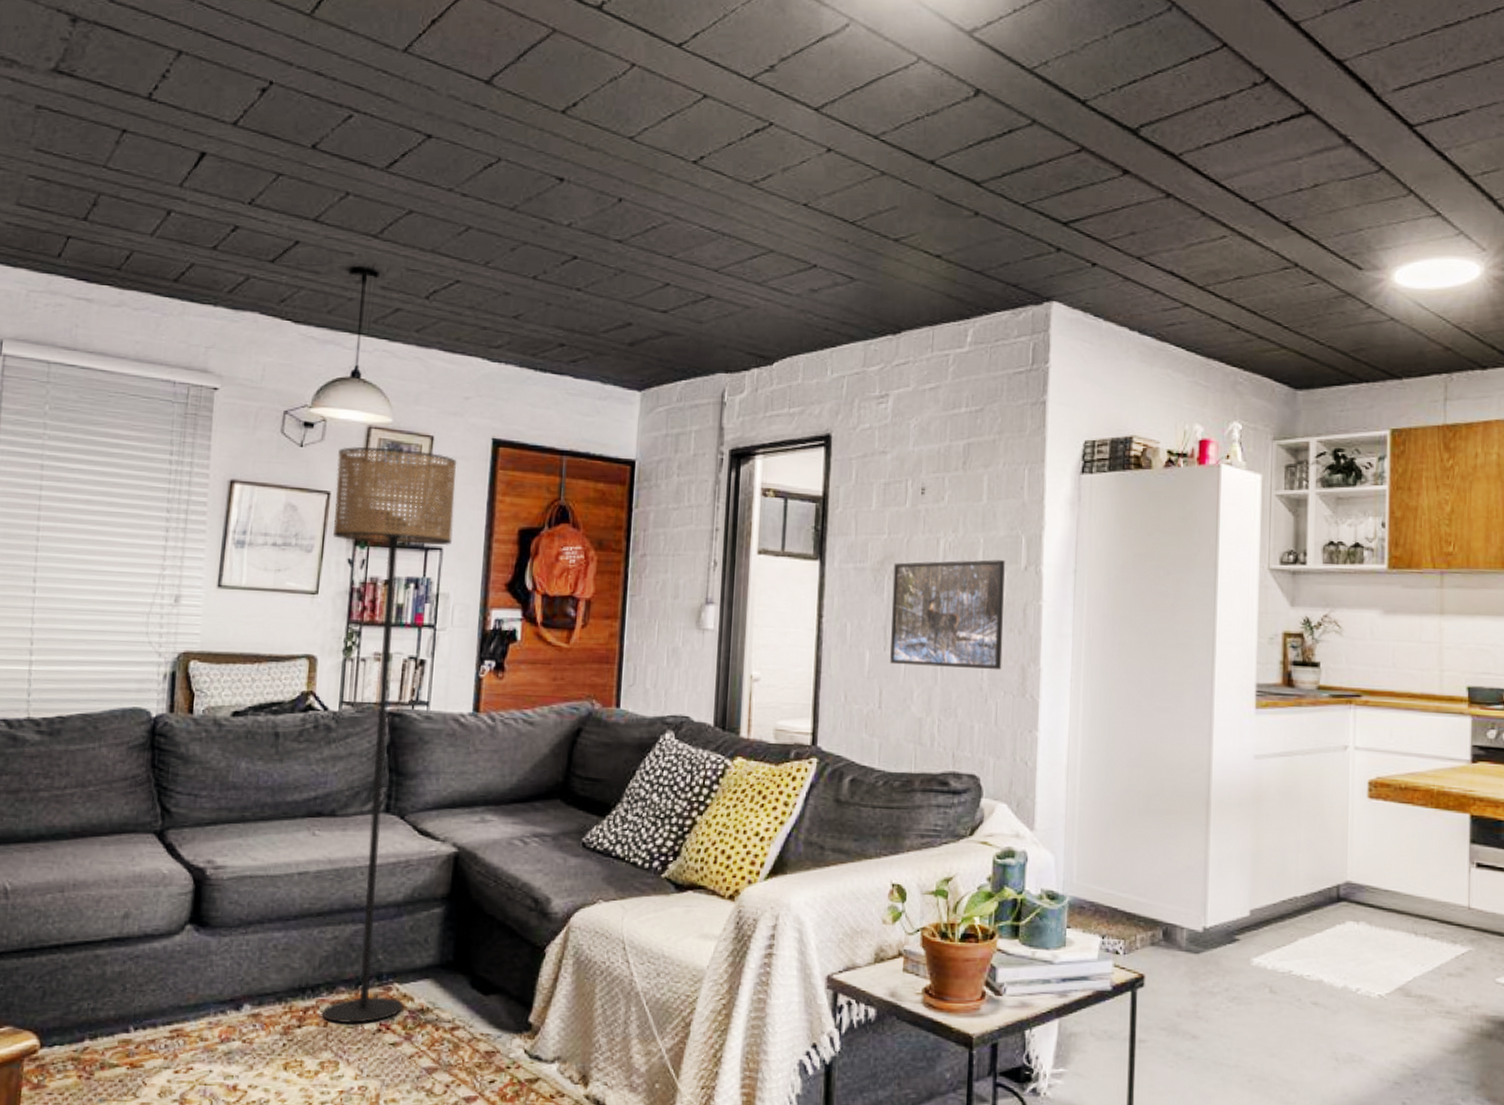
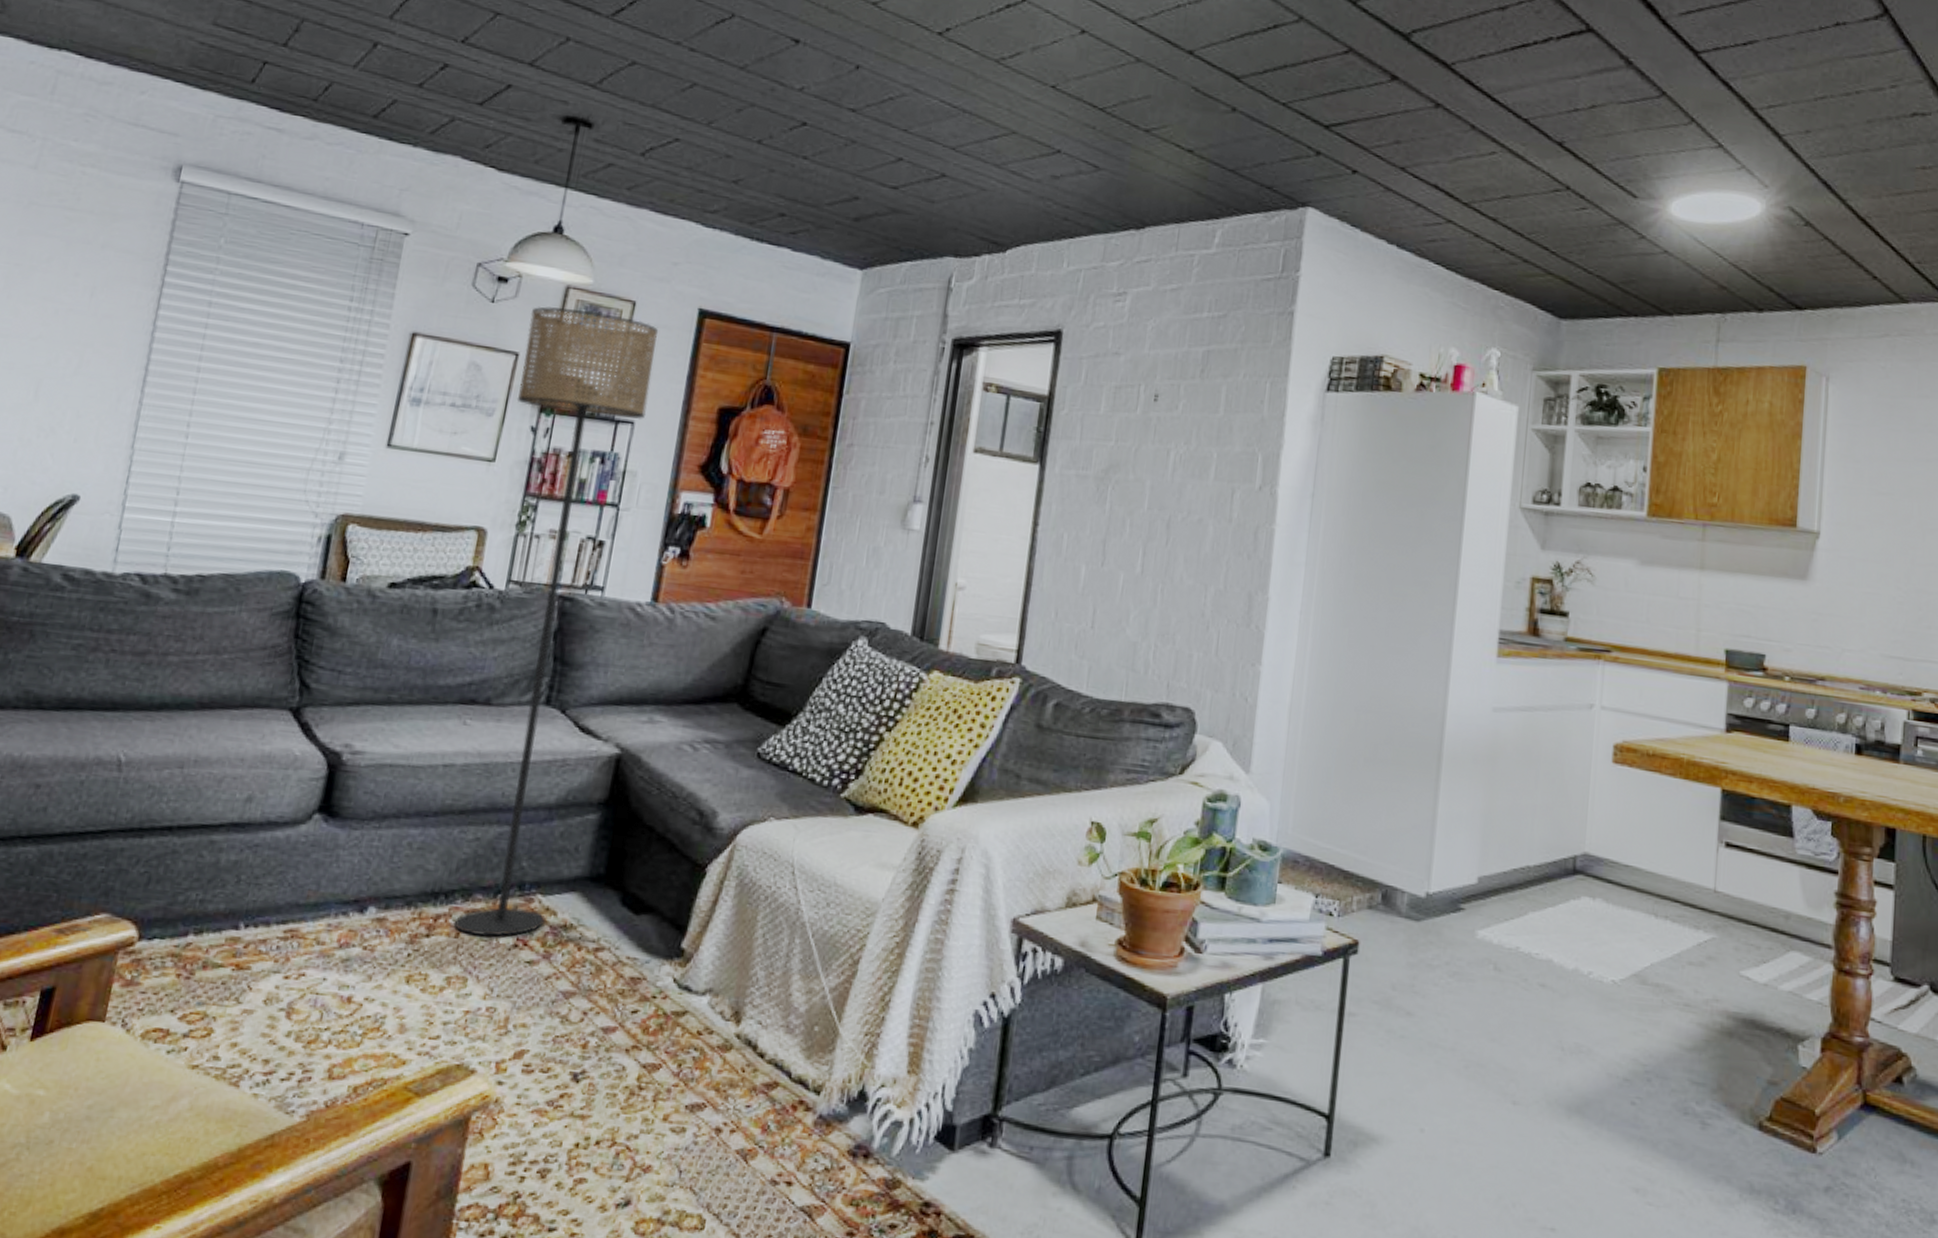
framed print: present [890,560,1005,670] -> none [1107,472,1239,596]

